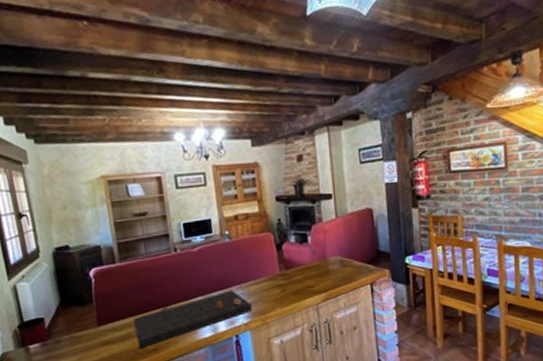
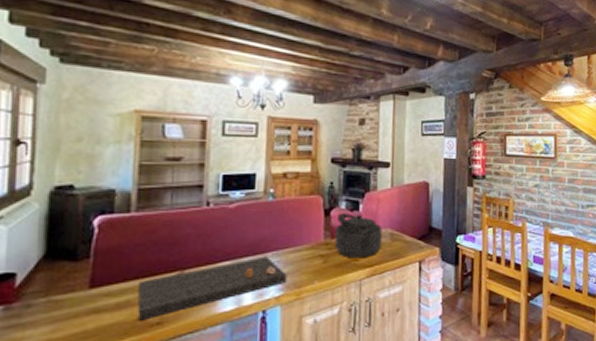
kettle: none [288,245,333,286] -> present [335,213,383,259]

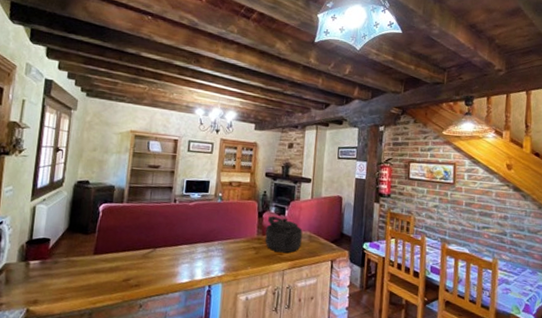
cutting board: present [137,256,287,321] -> none [123,244,228,282]

